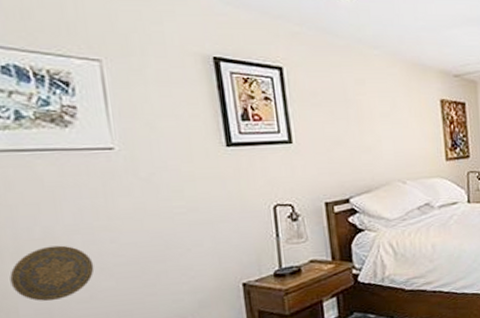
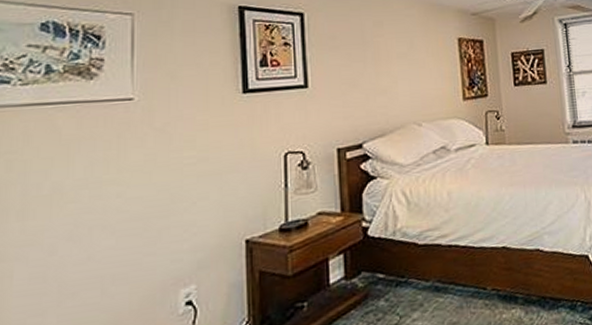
decorative plate: present [10,245,95,302] -> none [11,201,97,264]

